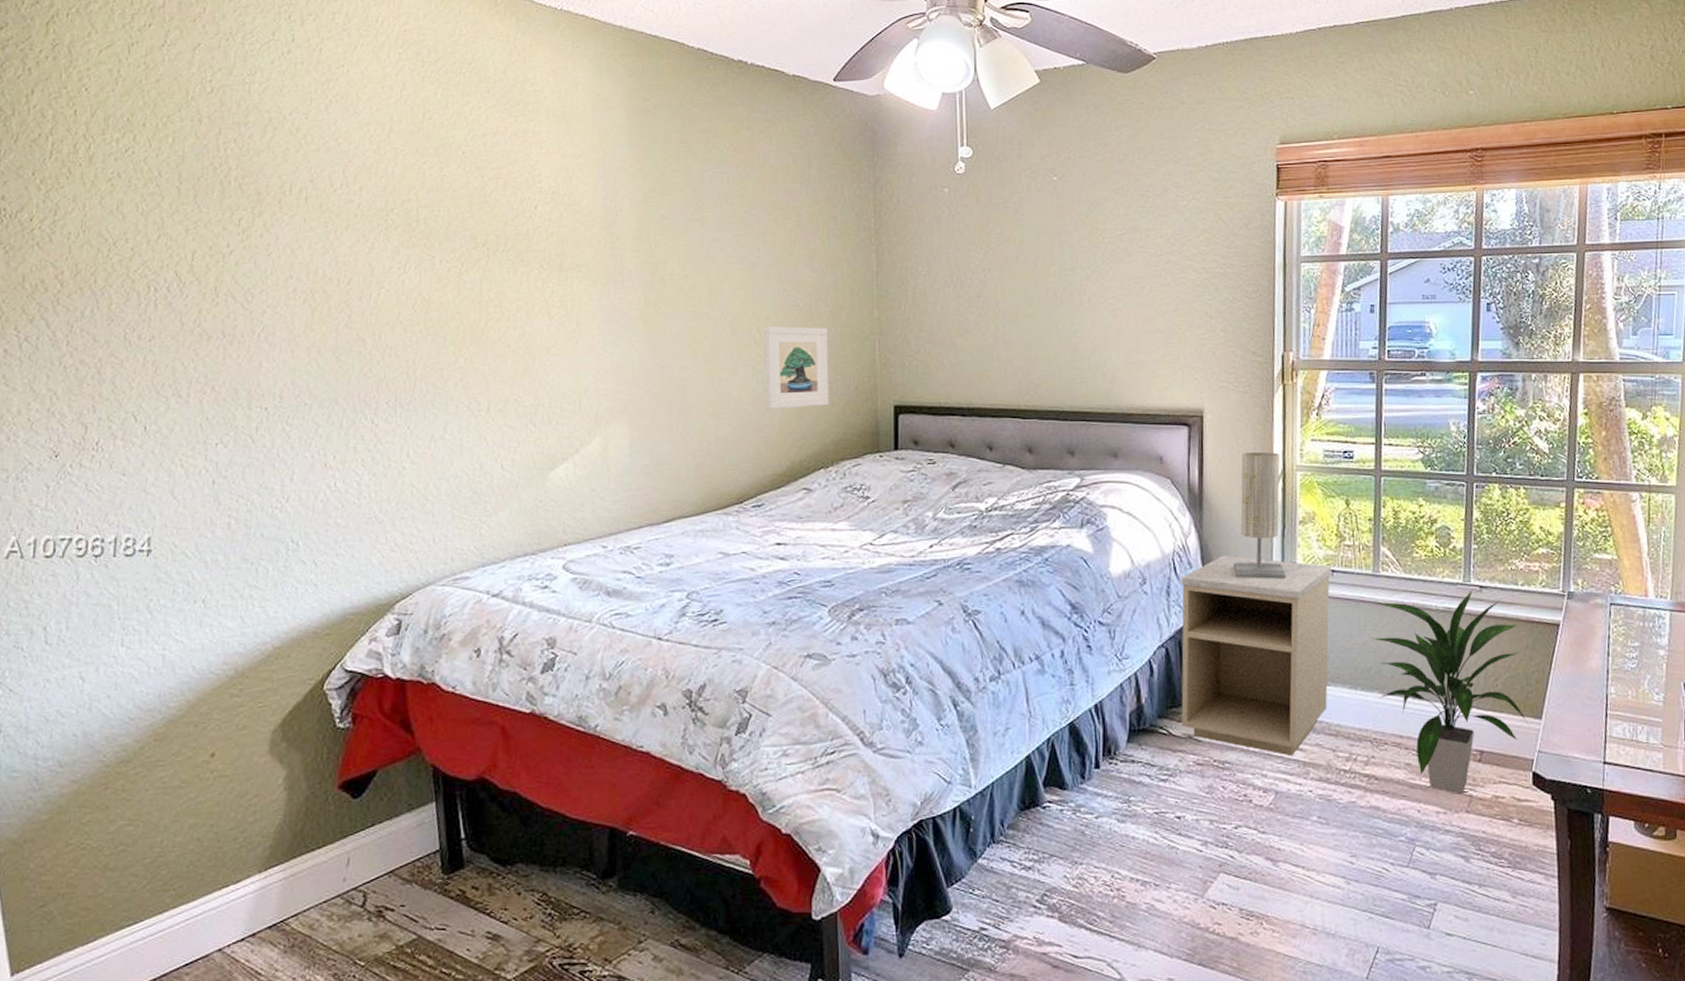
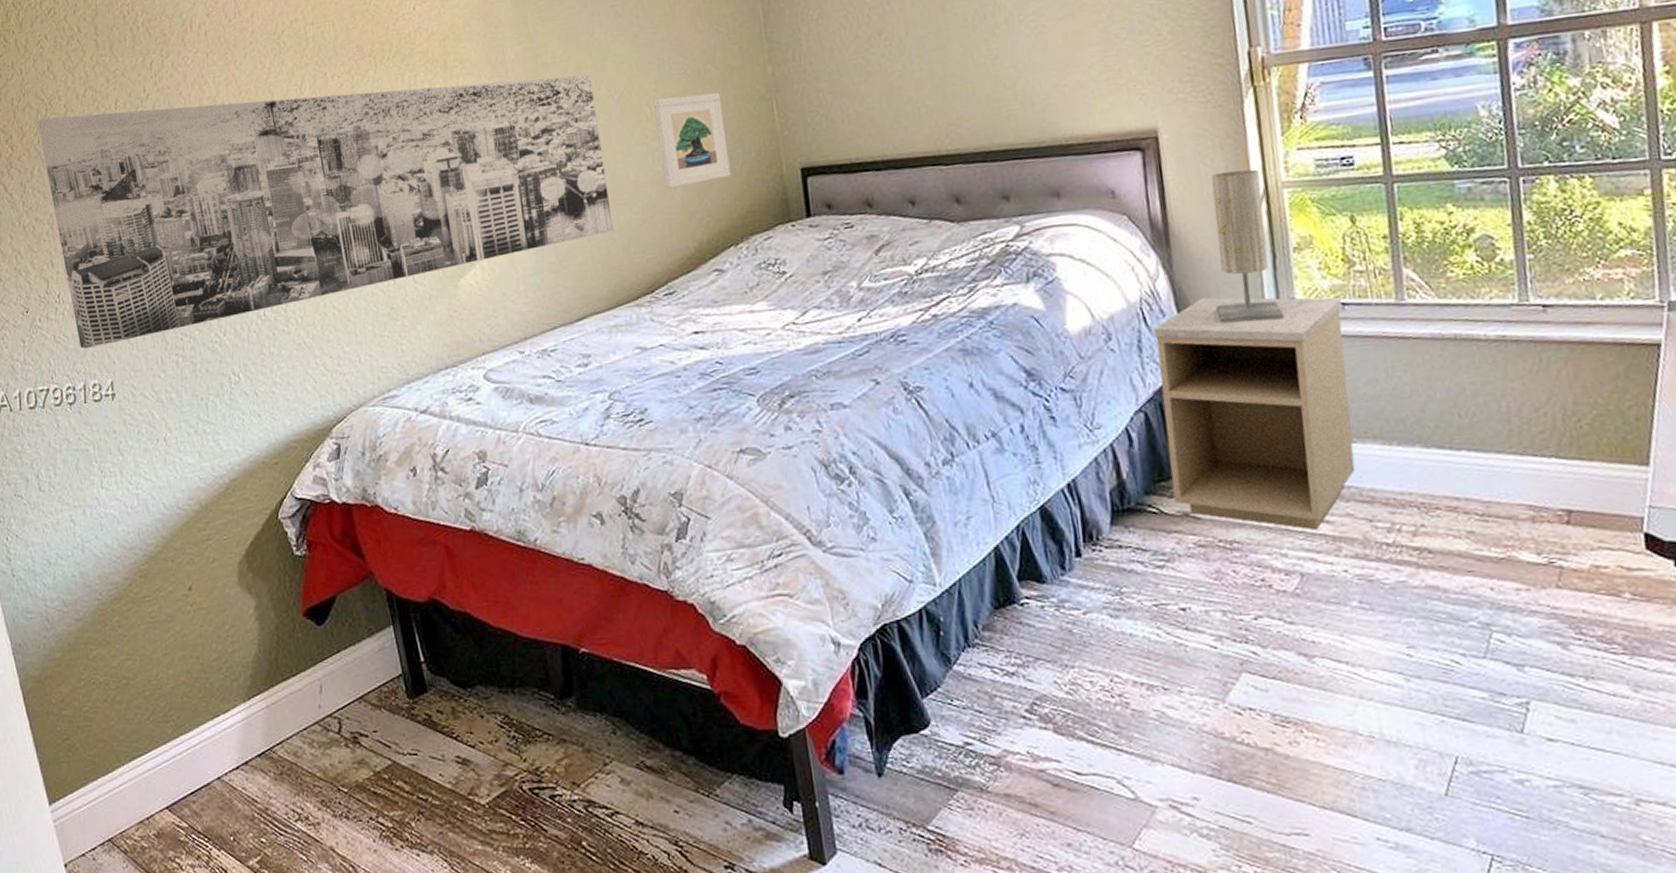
wall art: none [96,258,711,500] -> present [37,74,613,349]
indoor plant: present [1370,589,1528,794] -> none [1401,310,1631,566]

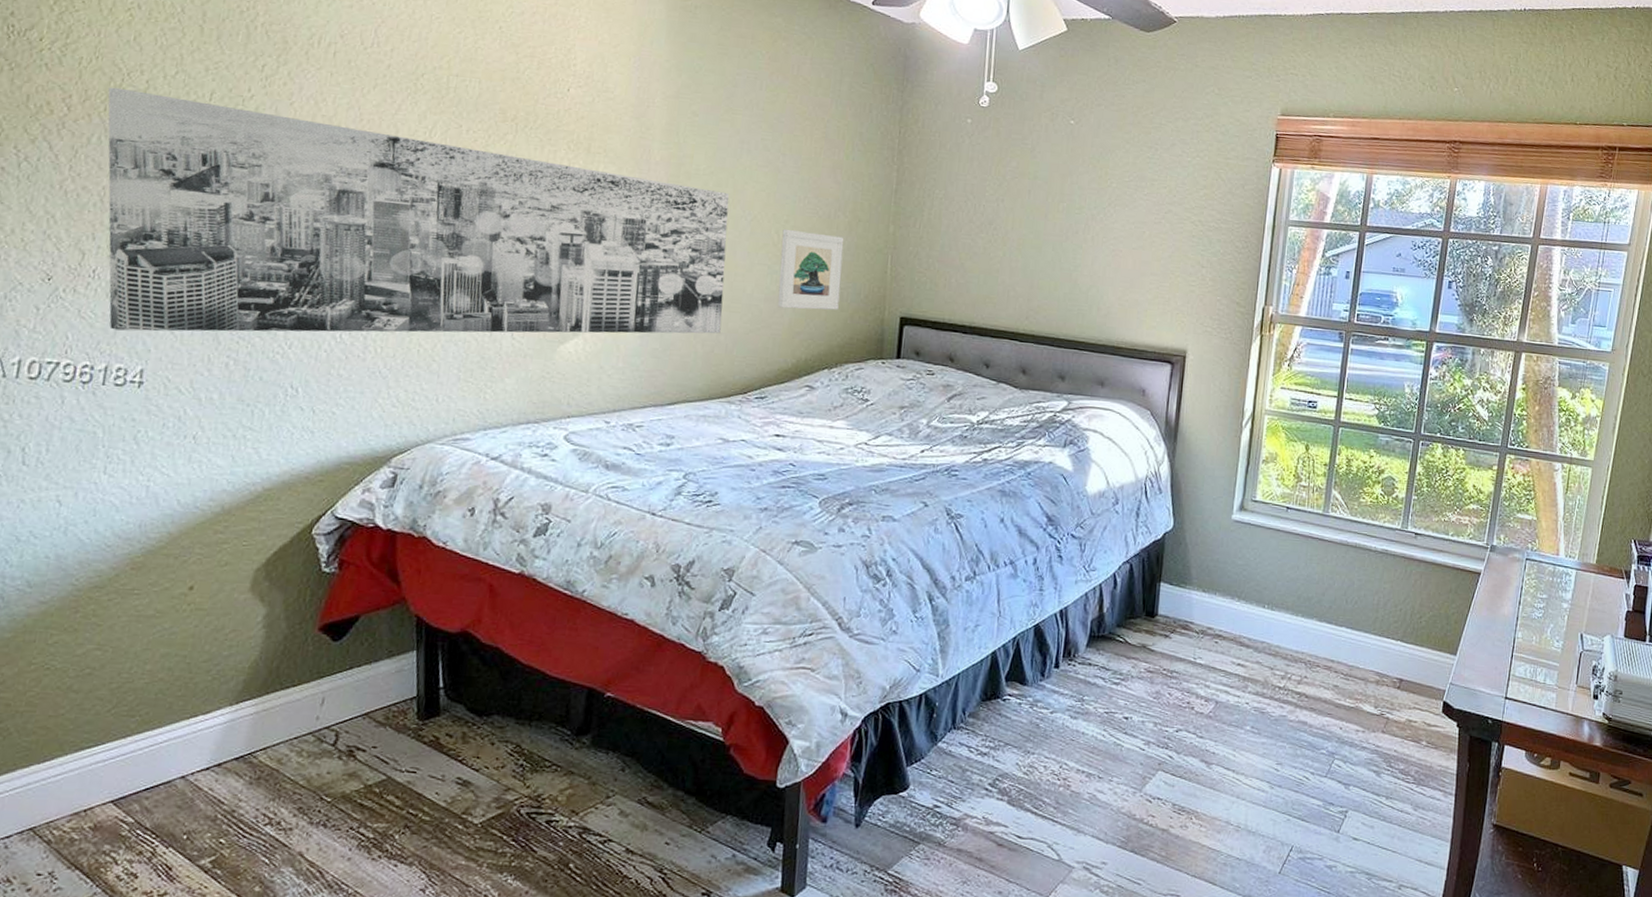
nightstand: present [1153,297,1356,531] -> none [1137,484,1287,671]
table lamp: present [1211,169,1285,324] -> none [1199,393,1251,511]

